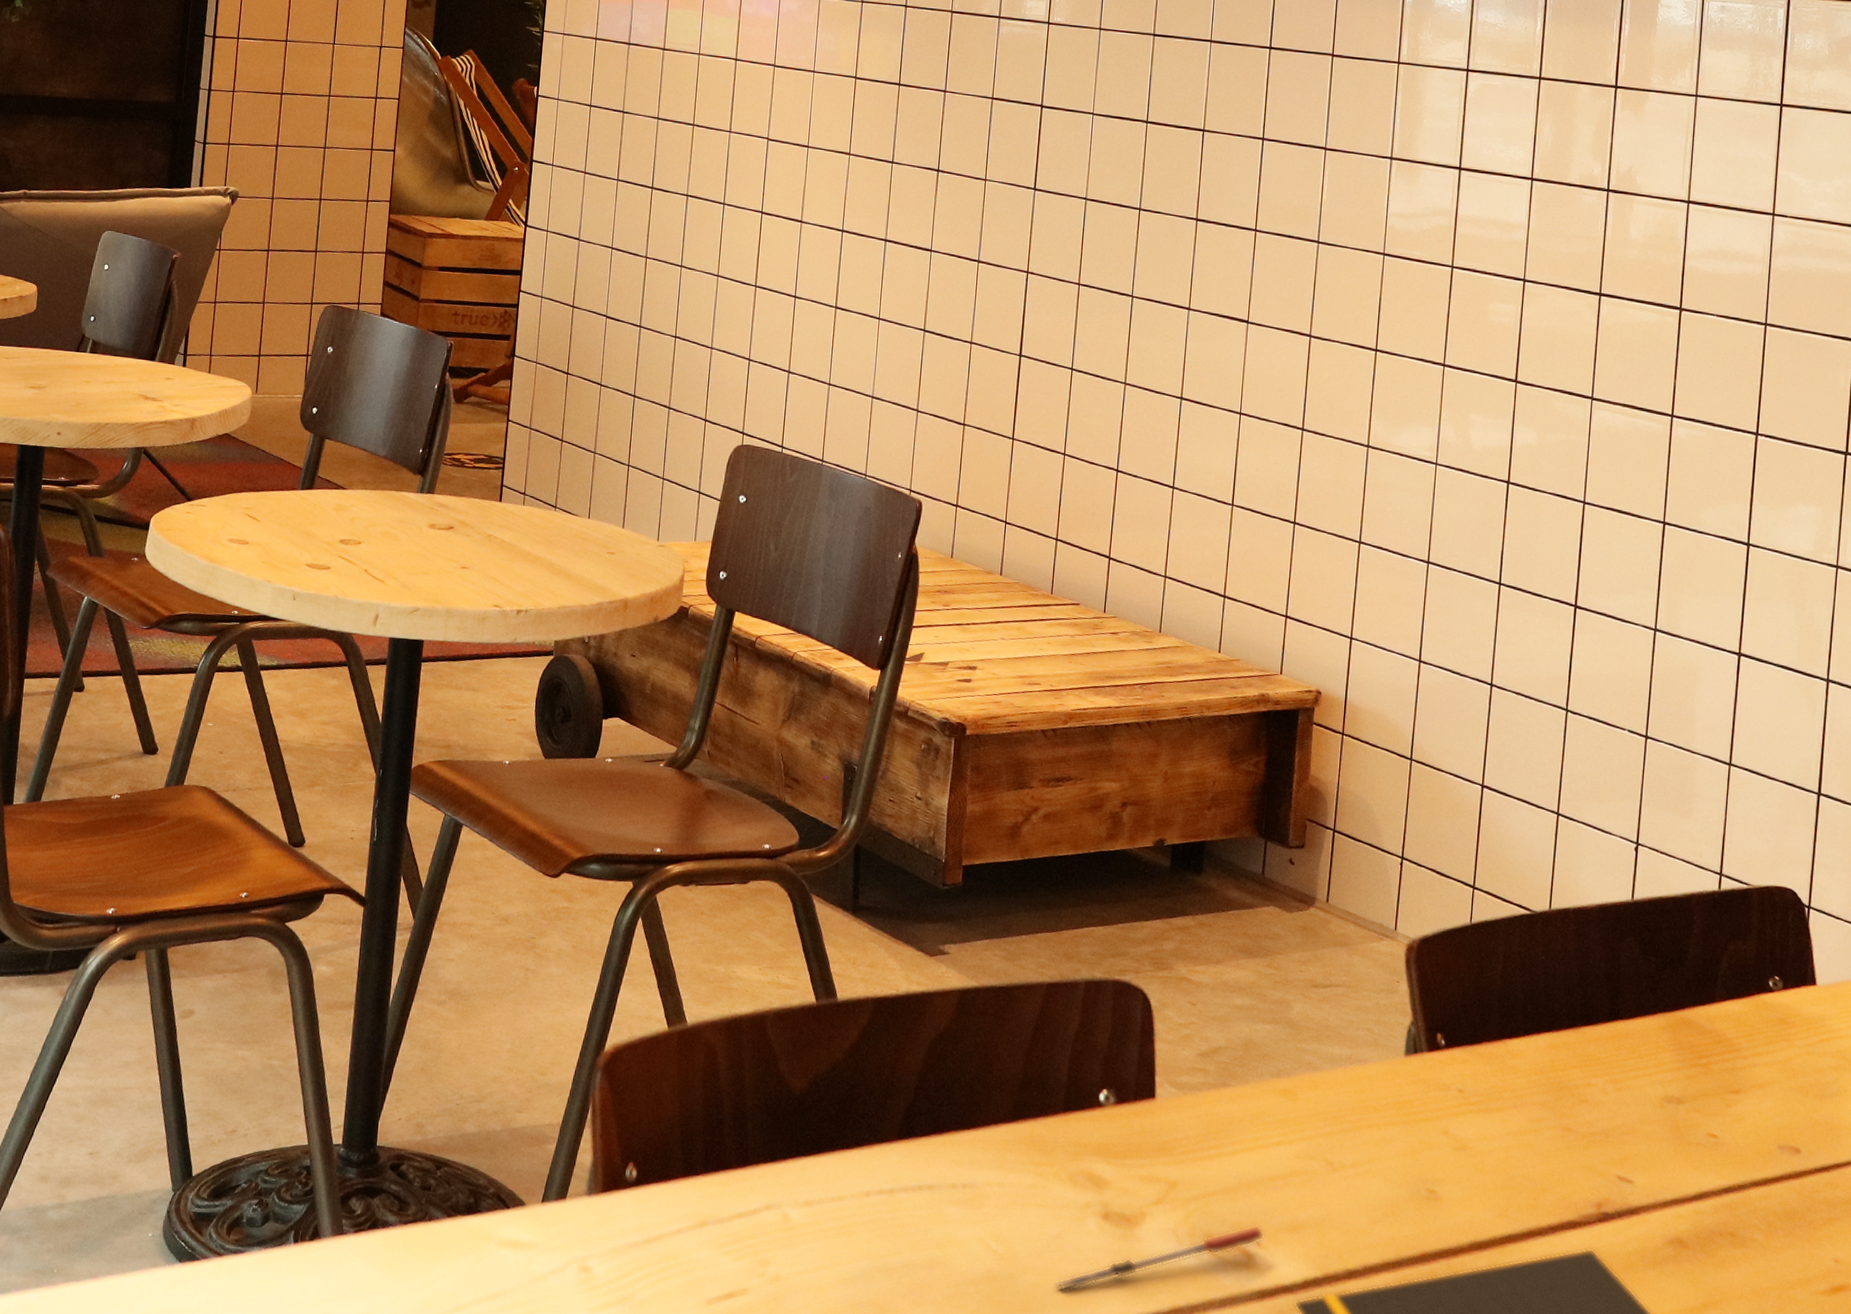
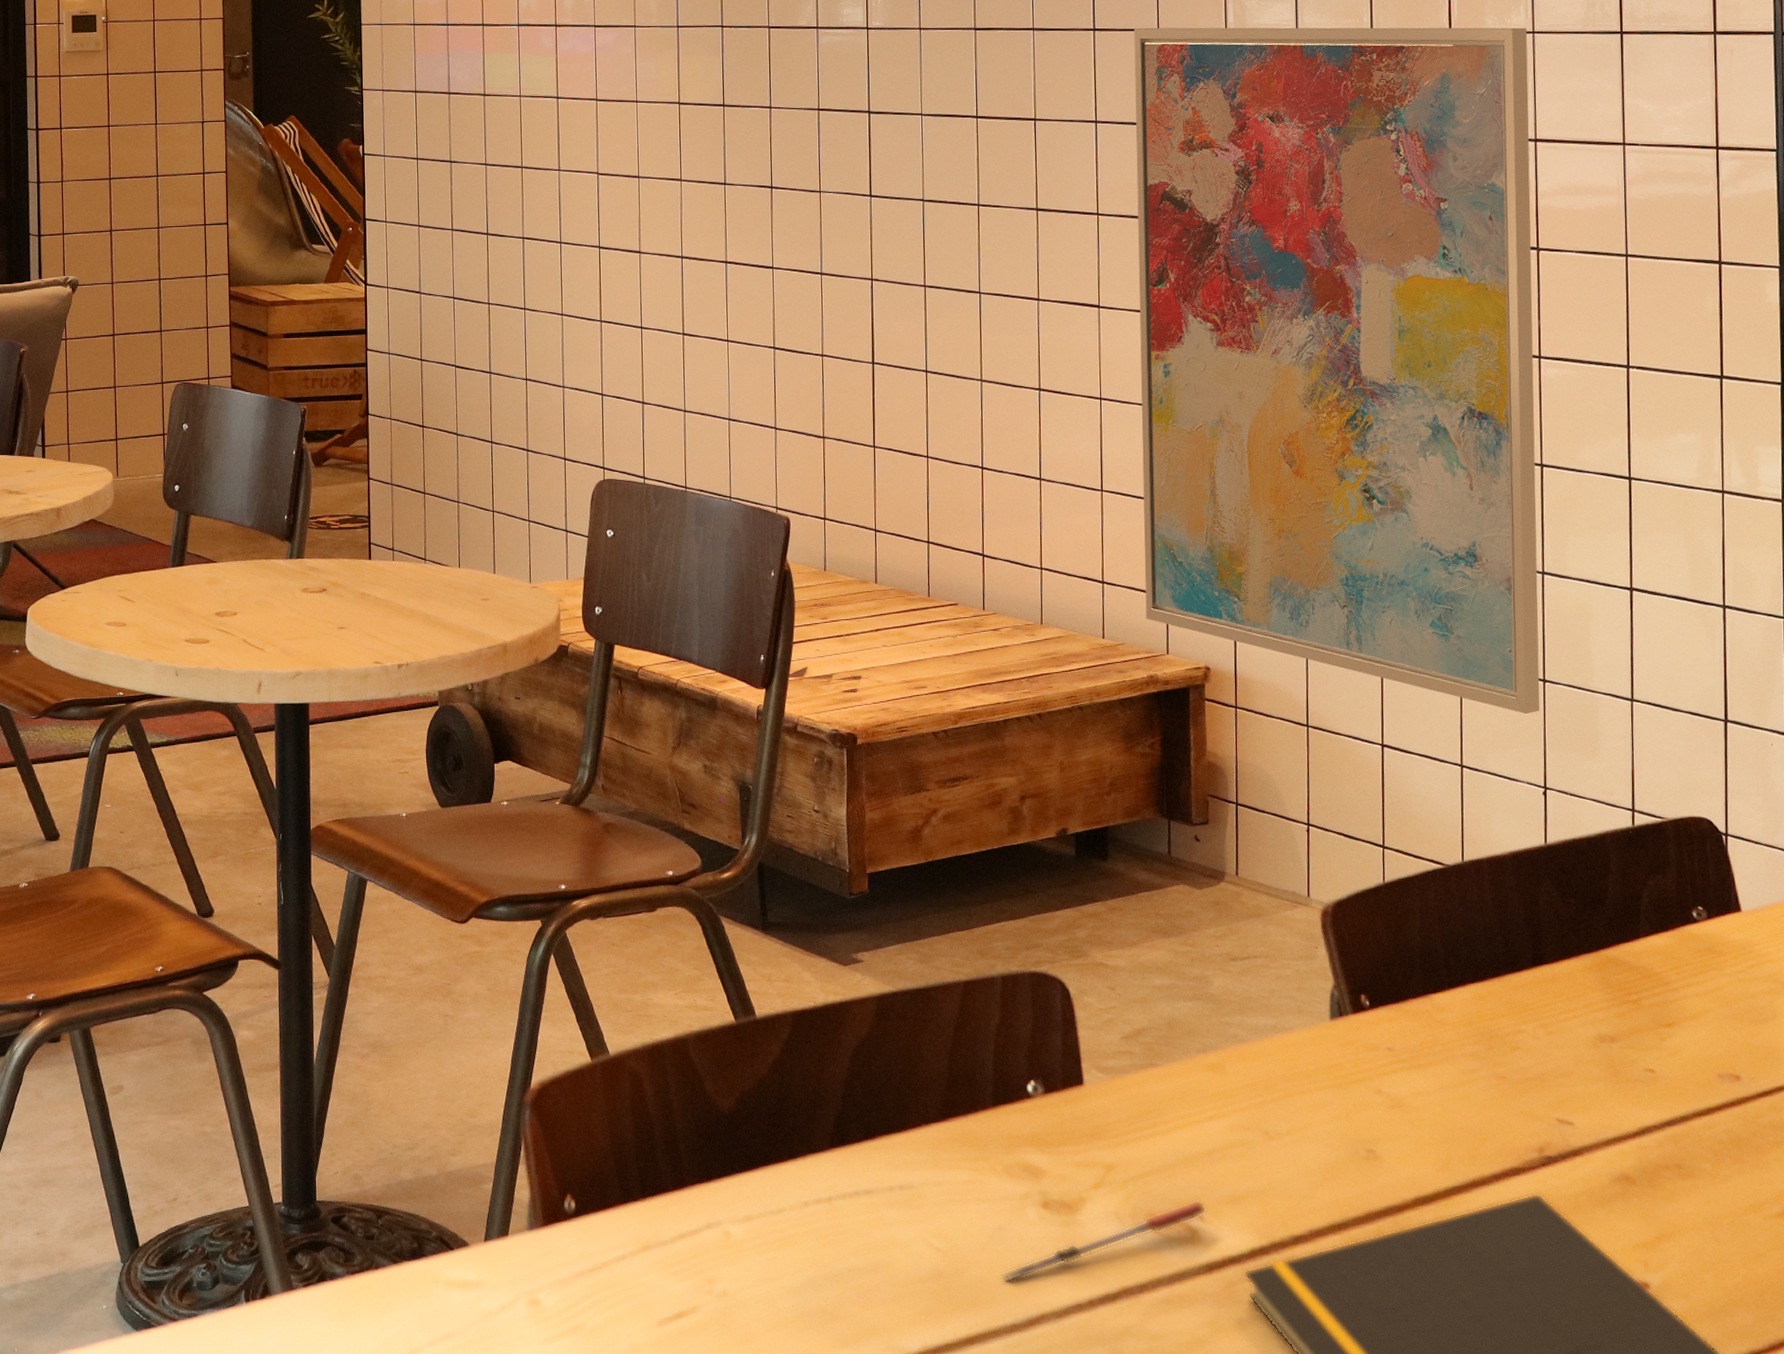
wall art: none [1263,50,1690,769] -> present [1134,27,1540,715]

